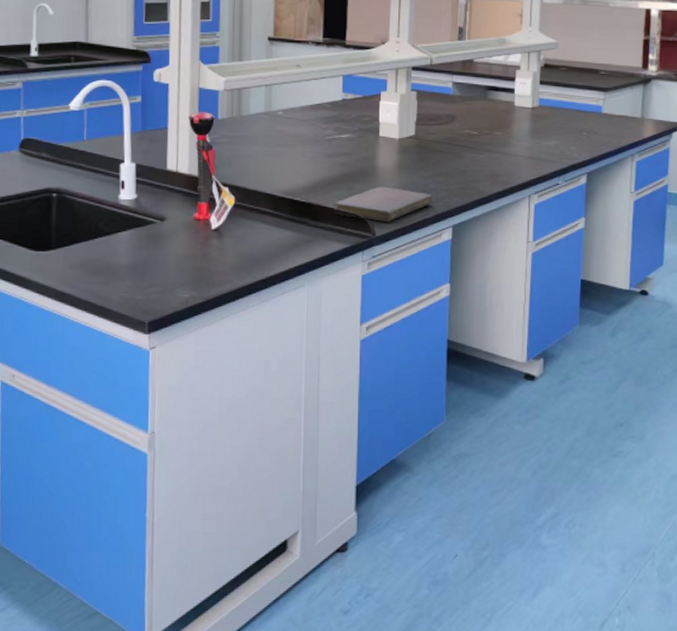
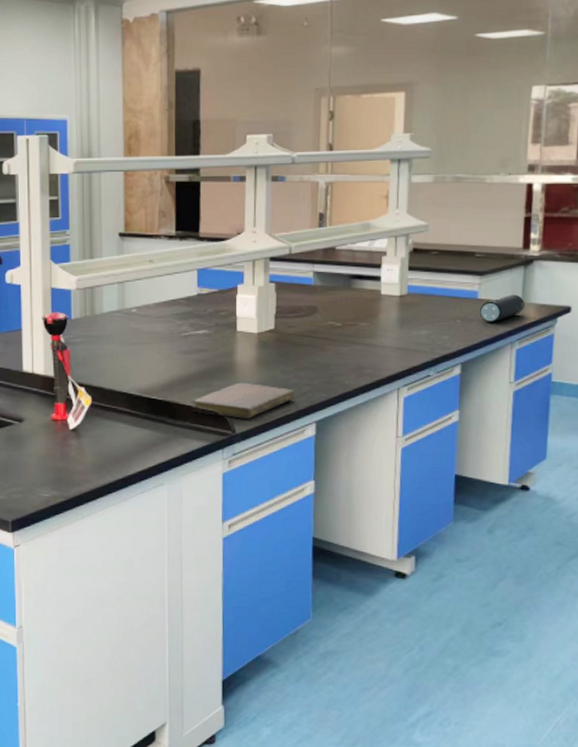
speaker: none [604,110,643,136] -> present [480,294,524,323]

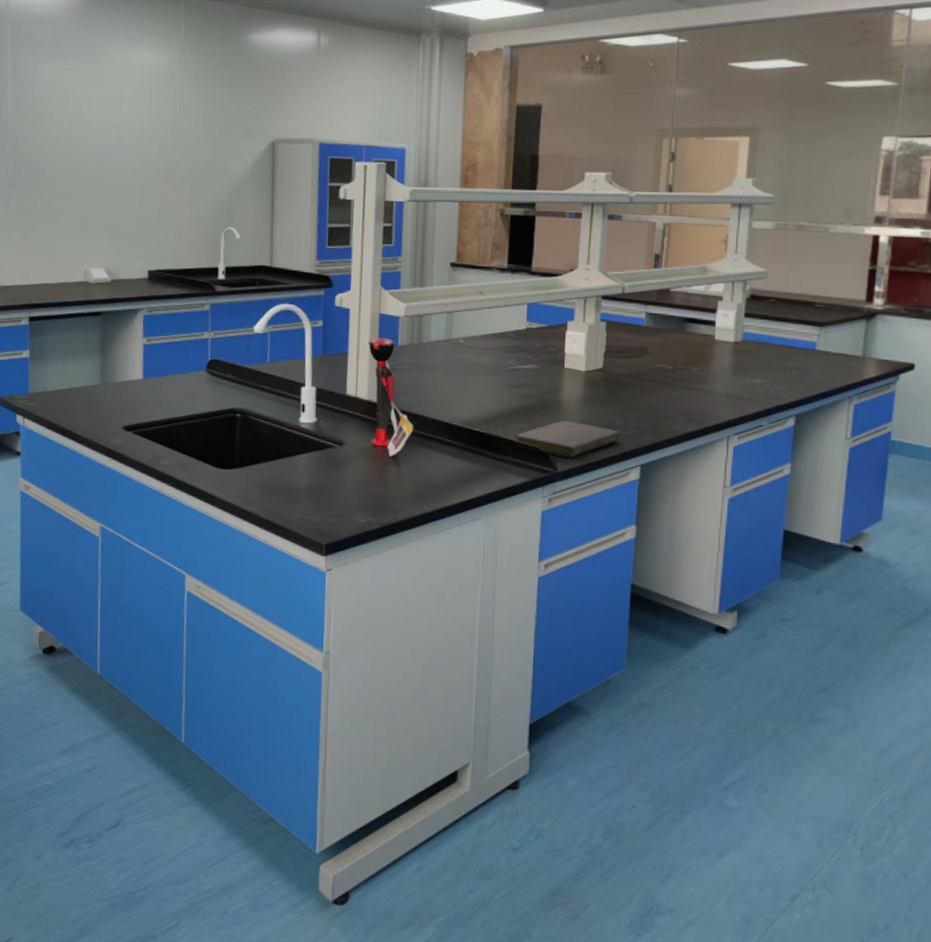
speaker: present [480,294,524,323] -> none [818,348,865,376]

